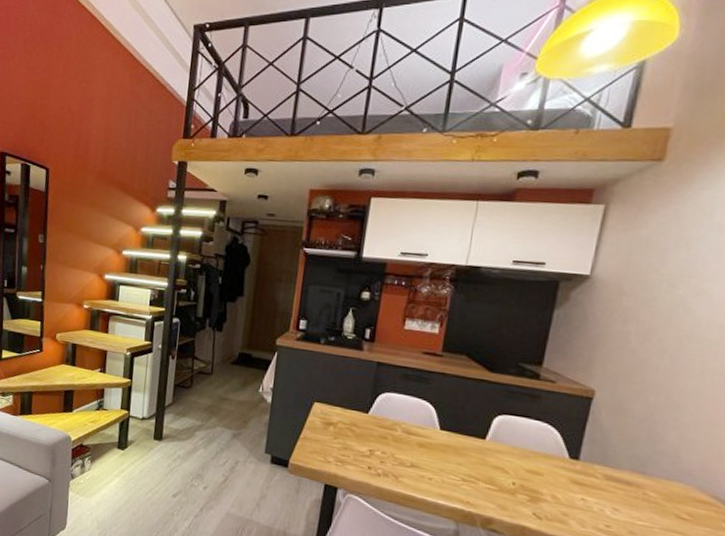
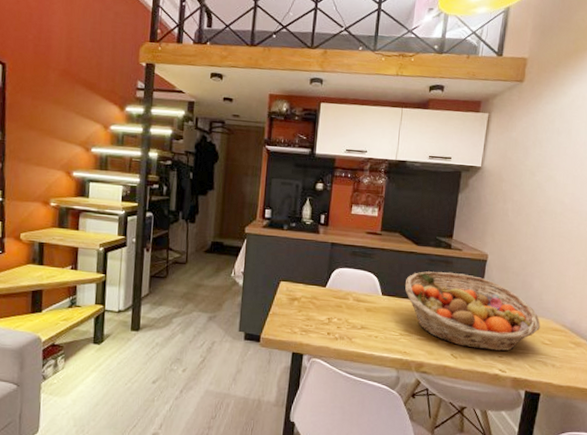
fruit basket: none [471,405,675,520] -> present [405,271,541,352]

